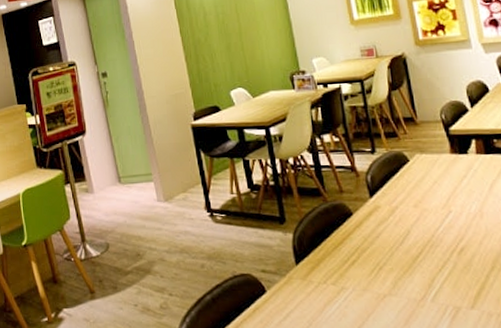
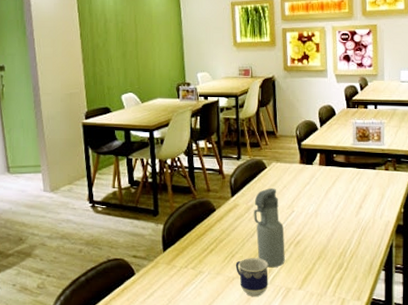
cup: none [385,270,430,317] -> present [235,258,268,296]
water bottle: none [399,185,448,281] -> present [254,188,285,267]

